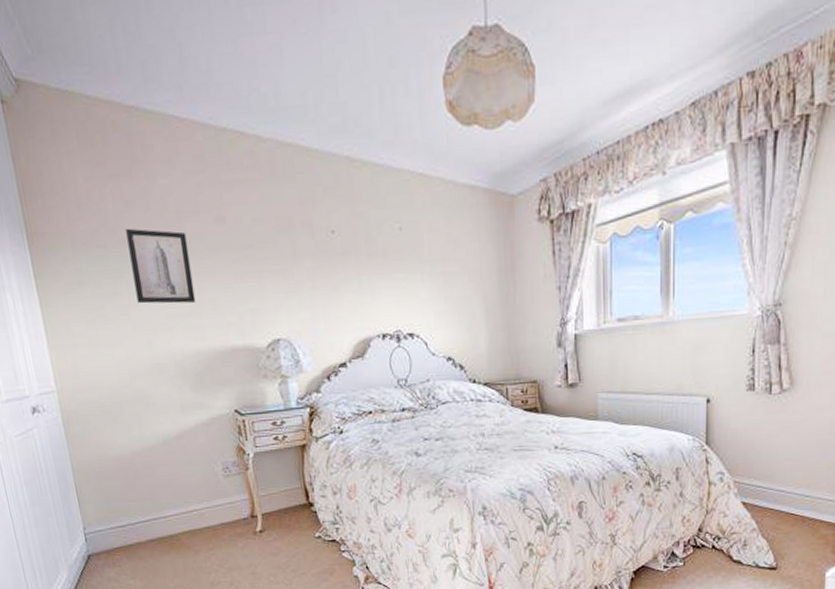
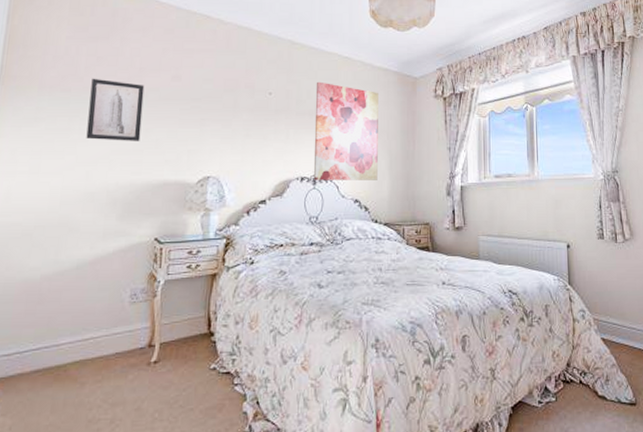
wall art: none [386,210,473,337] -> present [313,81,378,181]

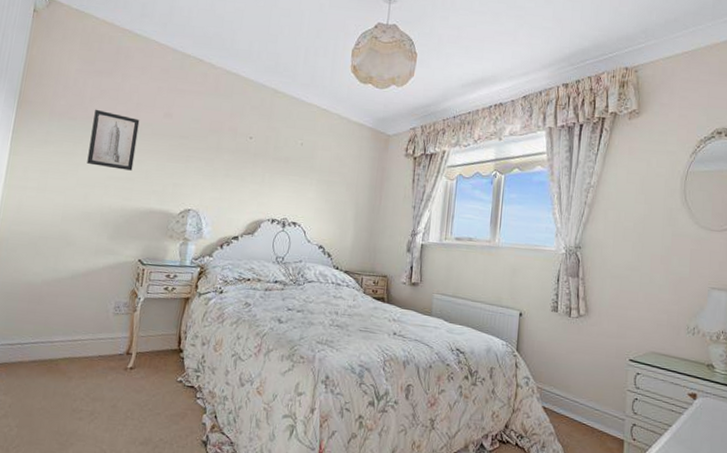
wall art: present [313,81,378,181] -> none [283,130,352,230]

